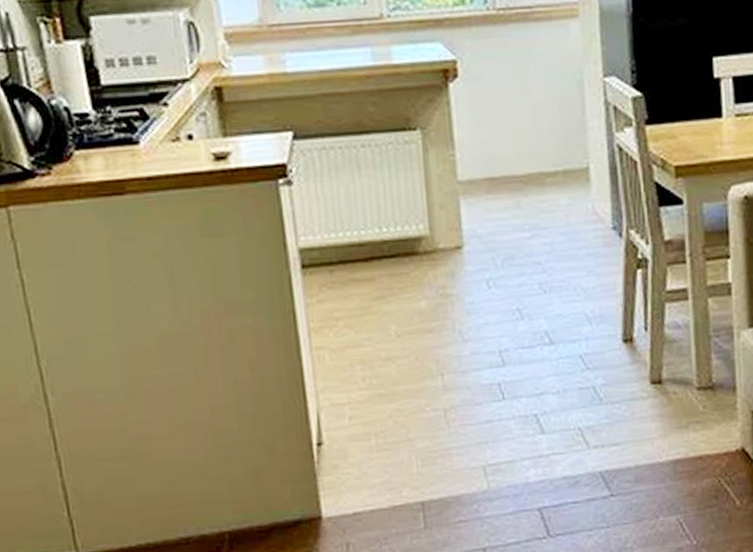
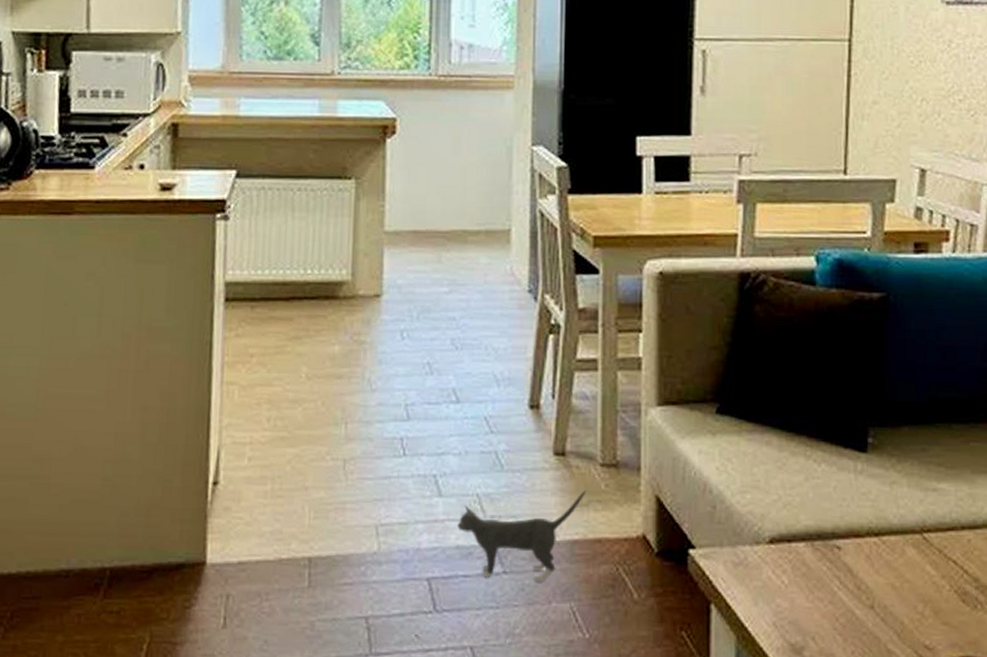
cat: none [562,413,685,502] -> present [457,490,586,582]

